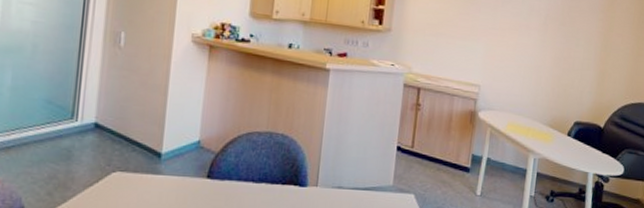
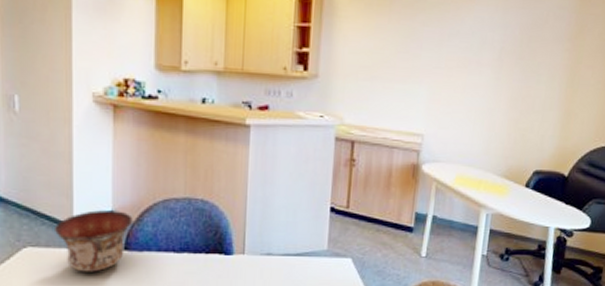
bowl: none [144,139,218,198] -> present [55,210,133,272]

